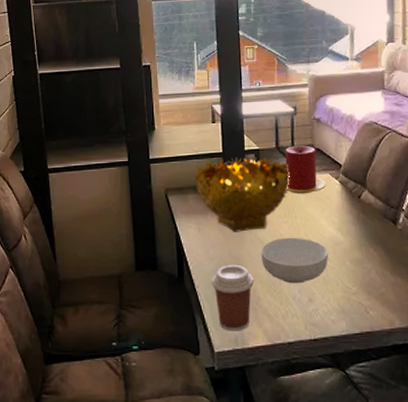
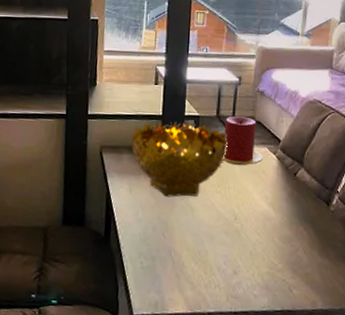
coffee cup: present [211,264,254,331] -> none [137,229,180,296]
cereal bowl: present [261,237,328,284] -> none [190,207,257,255]

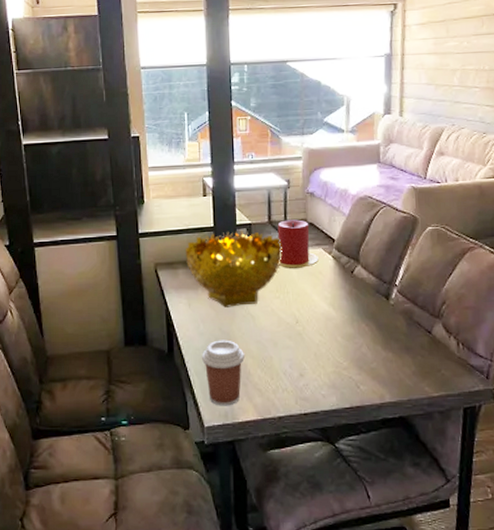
coffee cup: none [137,229,180,296] -> present [201,340,244,406]

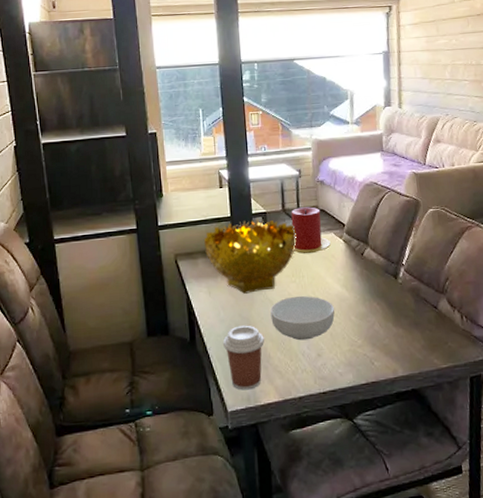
cereal bowl: none [252,312,320,359] -> present [270,295,335,341]

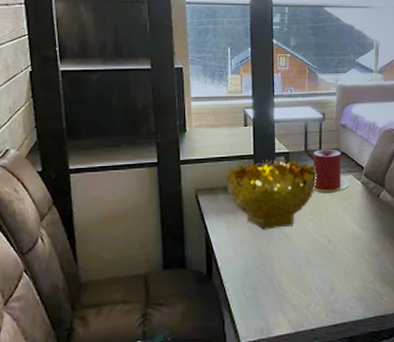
coffee cup: present [222,325,264,390] -> none [239,260,280,323]
cereal bowl: present [270,295,335,341] -> none [288,233,349,276]

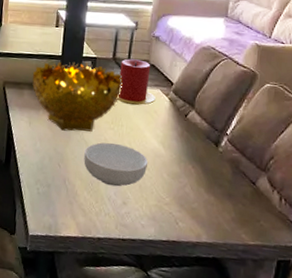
cereal bowl: none [288,233,349,276] -> present [84,142,148,187]

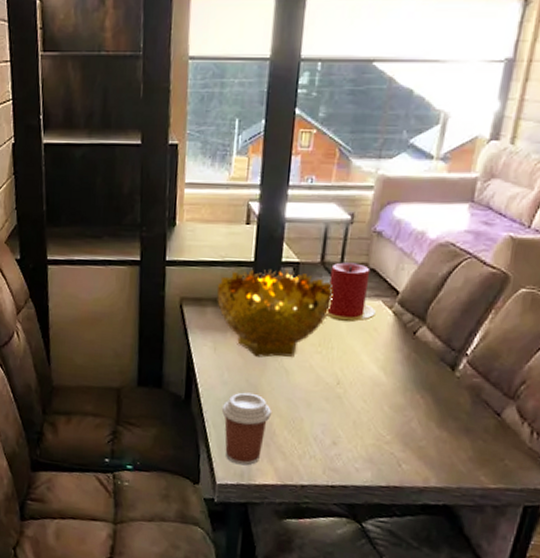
coffee cup: none [34,159,74,220] -> present [221,392,271,466]
cereal bowl: present [84,142,148,187] -> none [283,370,364,424]

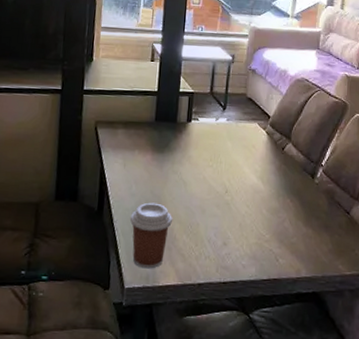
decorative bowl: present [217,268,334,358] -> none [126,97,221,172]
candle: present [326,262,377,323] -> none [215,93,254,141]

